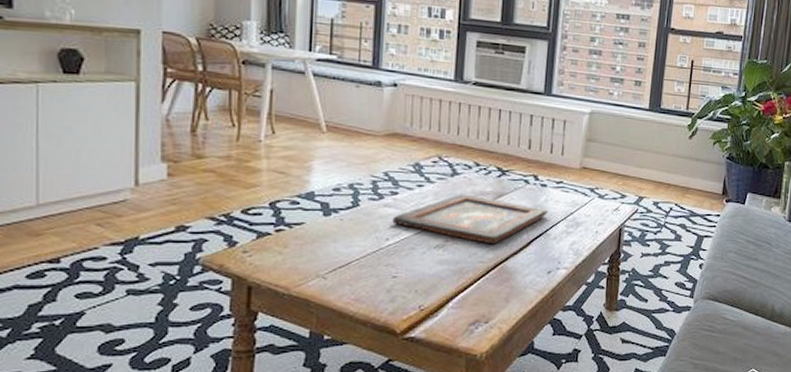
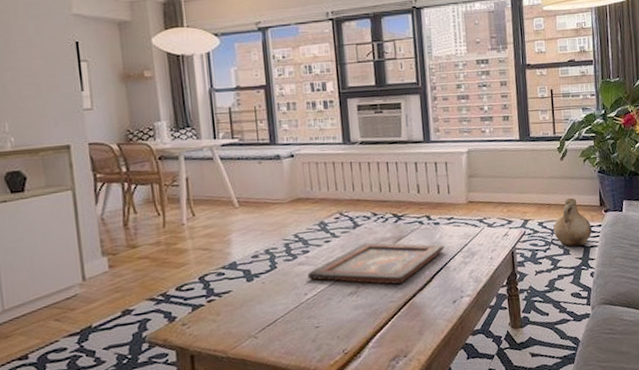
ceramic jug: none [668,181,709,234] -> present [553,198,592,247]

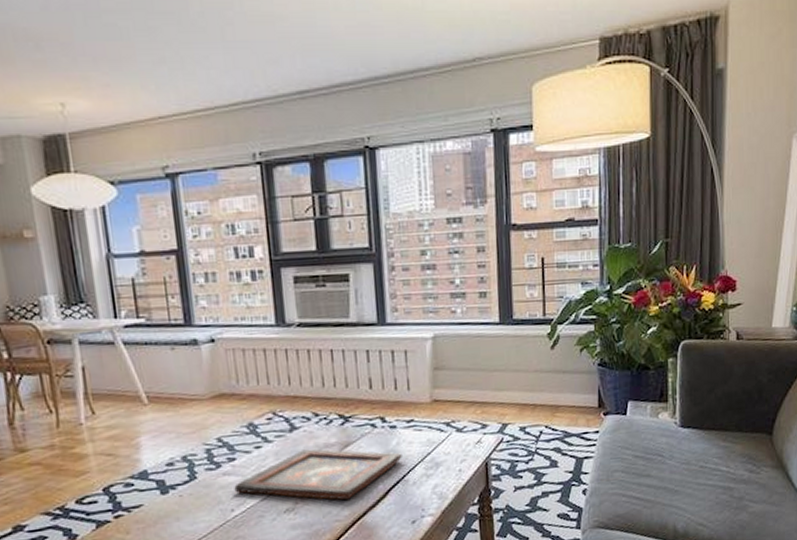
ceramic jug: present [553,198,592,247] -> none [538,397,586,458]

